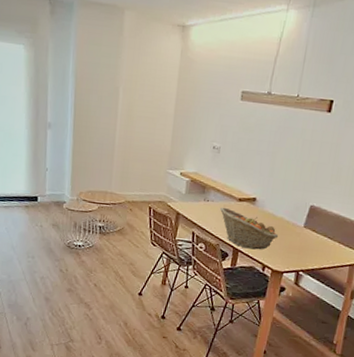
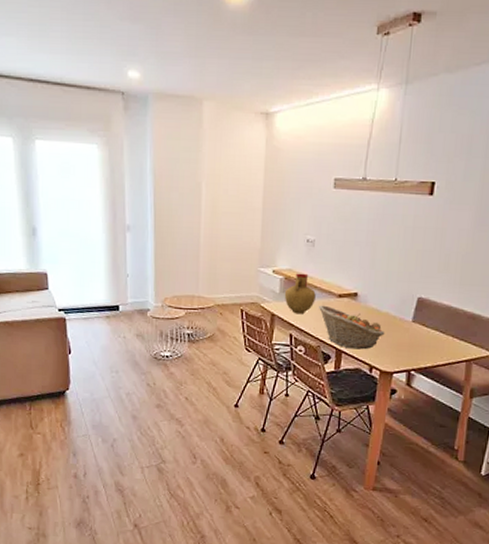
vase: none [189,176,218,215] -> present [284,273,316,315]

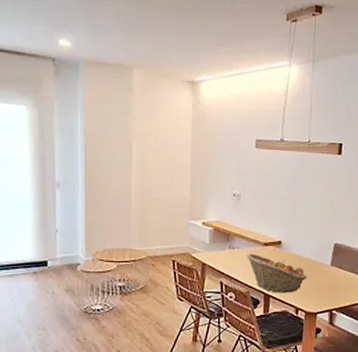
vase: present [284,273,316,315] -> none [214,224,243,263]

